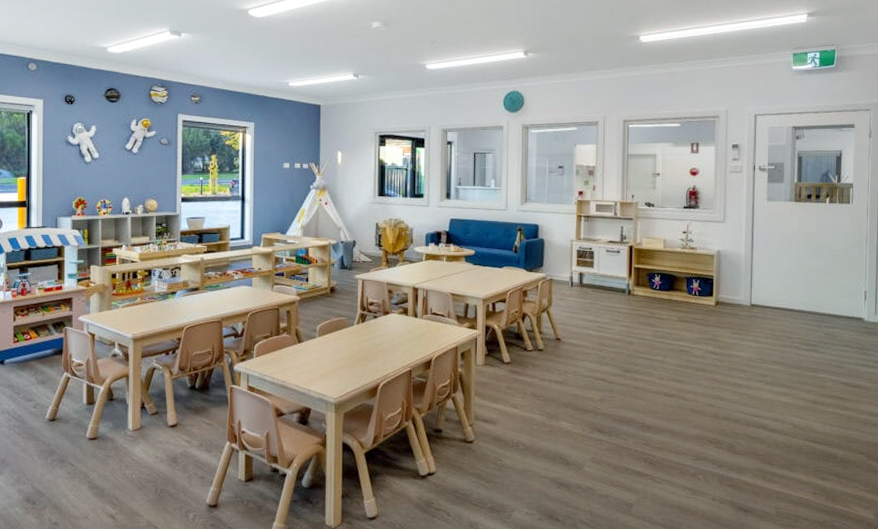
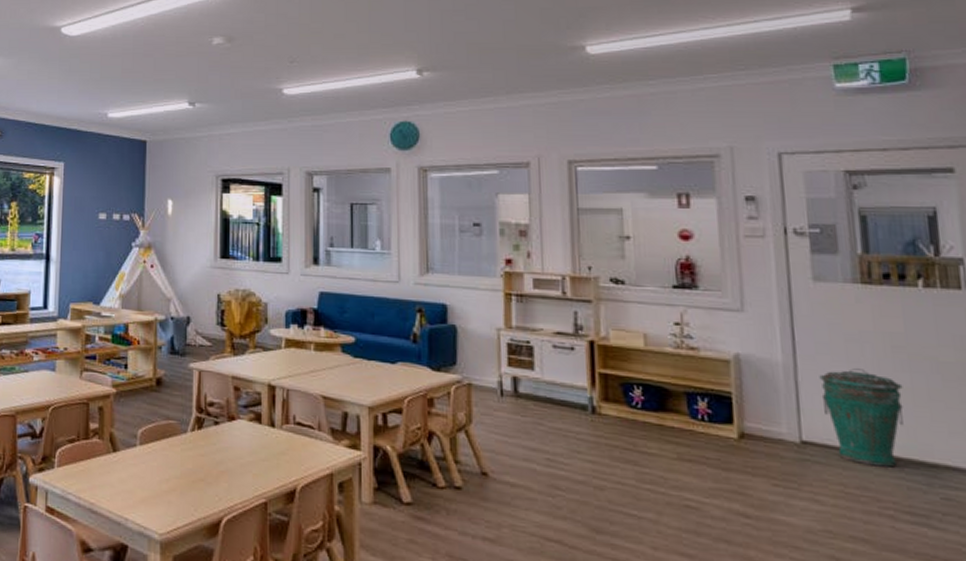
trash can: none [765,257,811,317] -> present [819,368,904,468]

